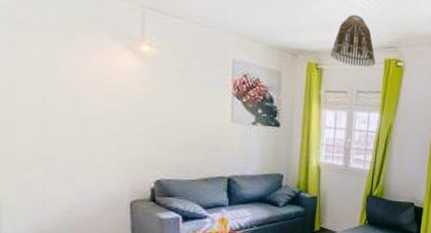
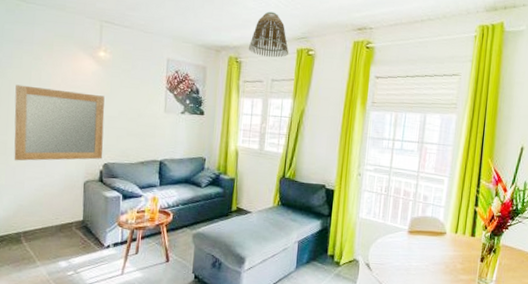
home mirror: none [22,79,154,177] -> present [14,84,105,161]

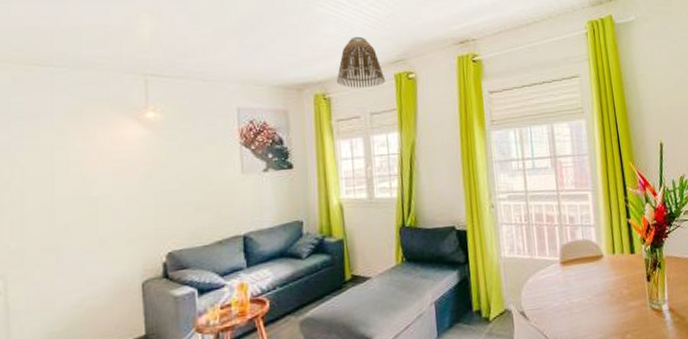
home mirror: present [14,84,105,161] -> none [33,166,165,273]

